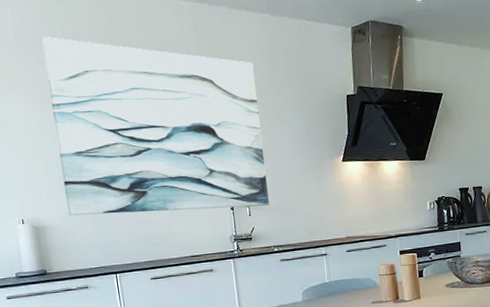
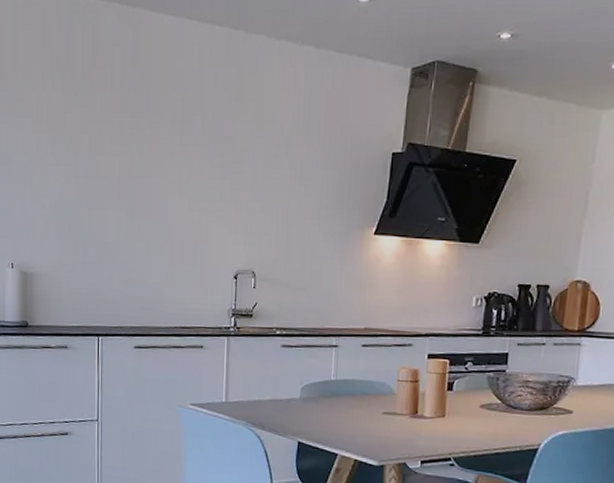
wall art: present [41,36,269,216] -> none [59,60,286,278]

